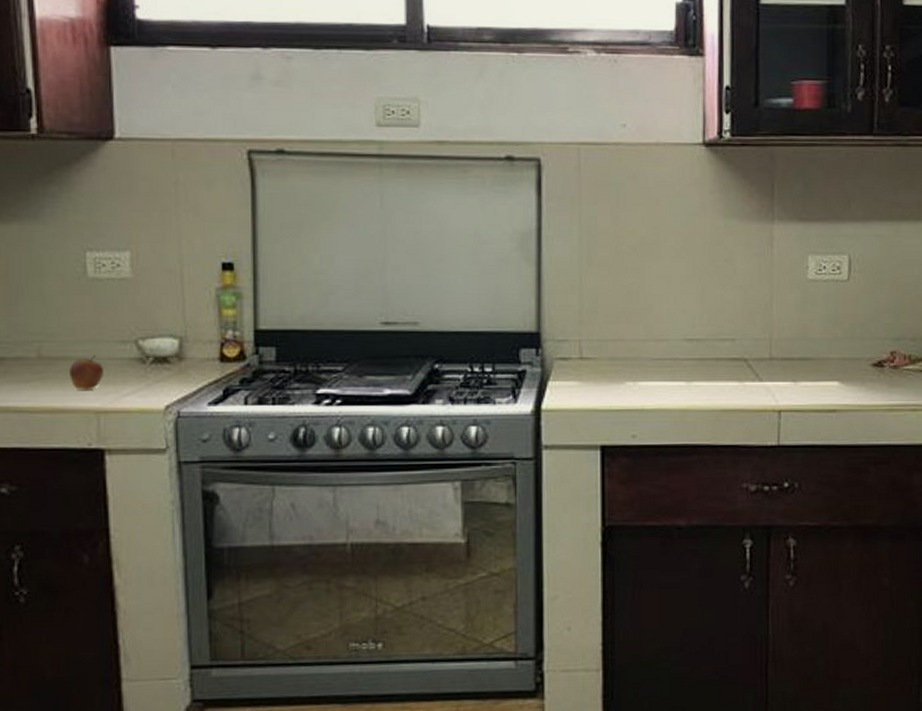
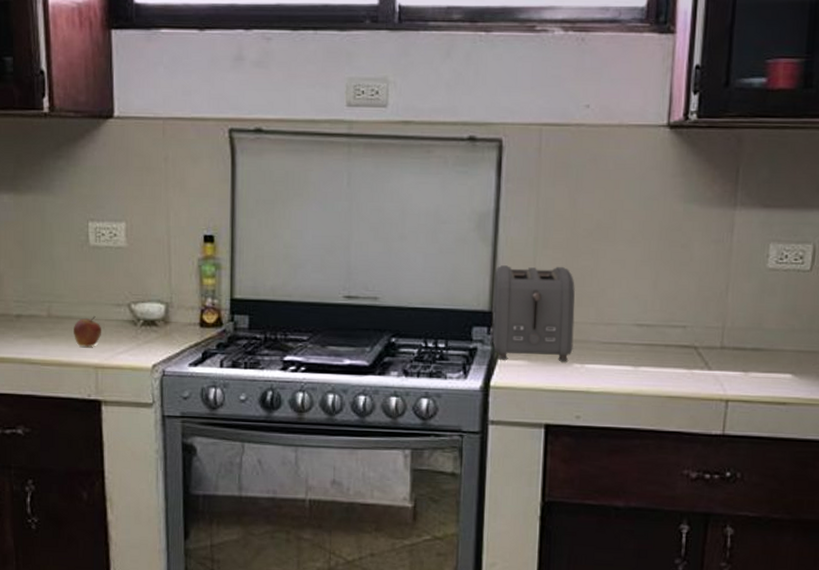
toaster: none [541,284,625,382] -> present [492,265,575,361]

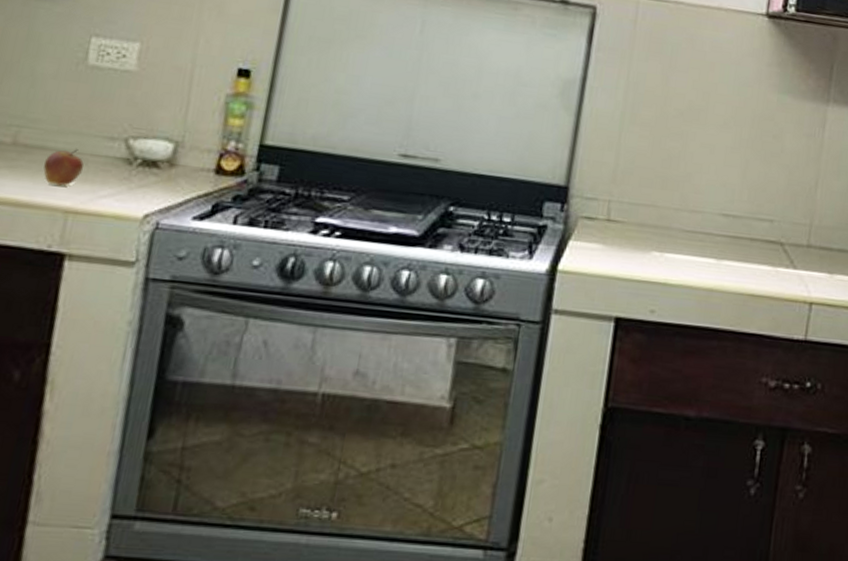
toaster: present [492,265,575,361] -> none [566,137,661,248]

